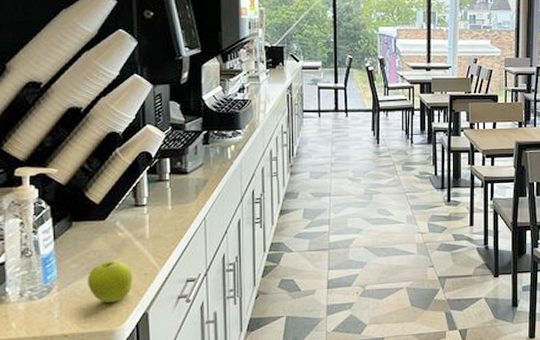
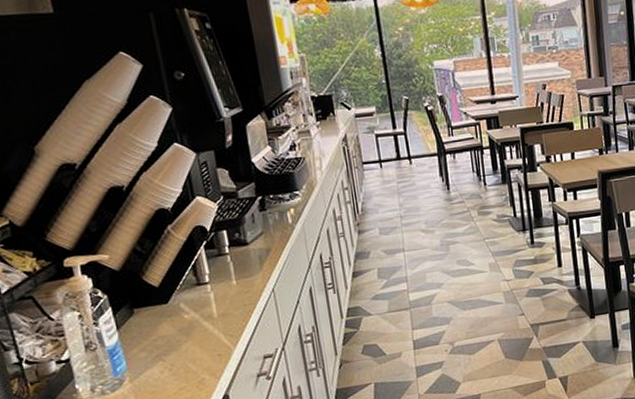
fruit: present [87,260,133,303] -> none [159,344,208,389]

